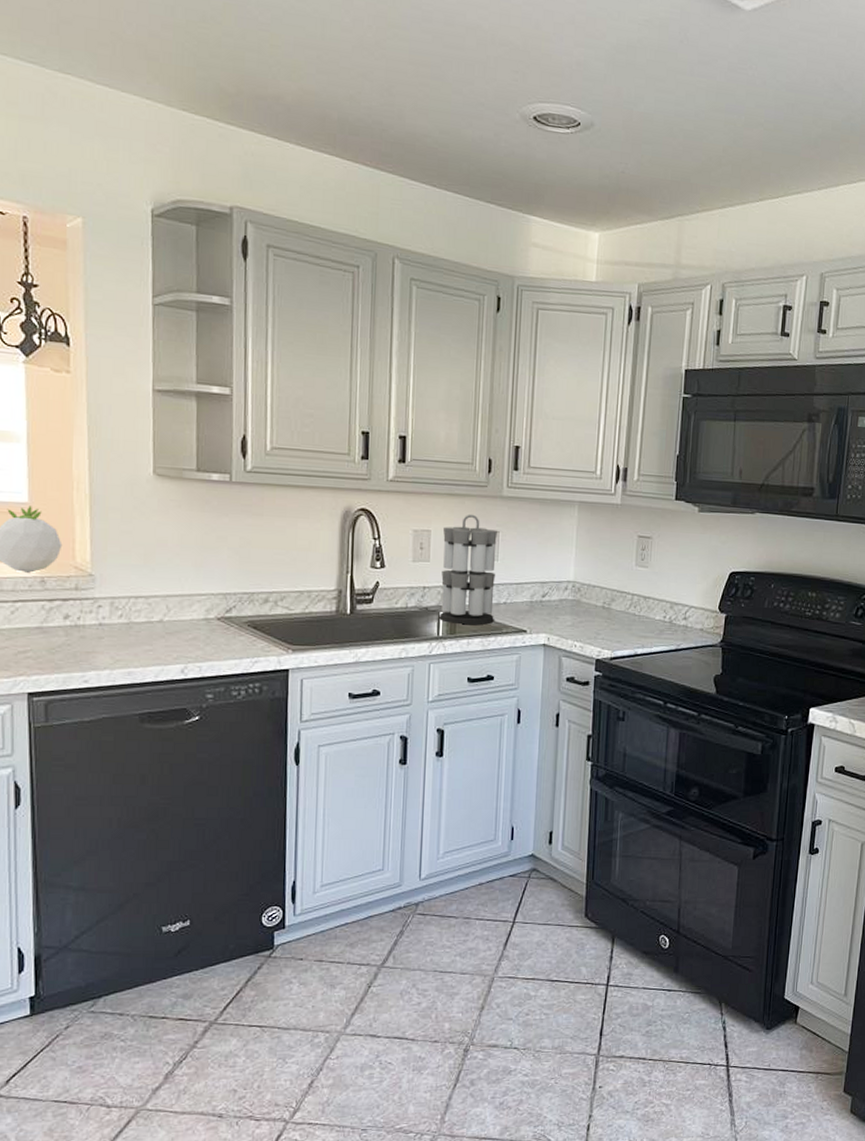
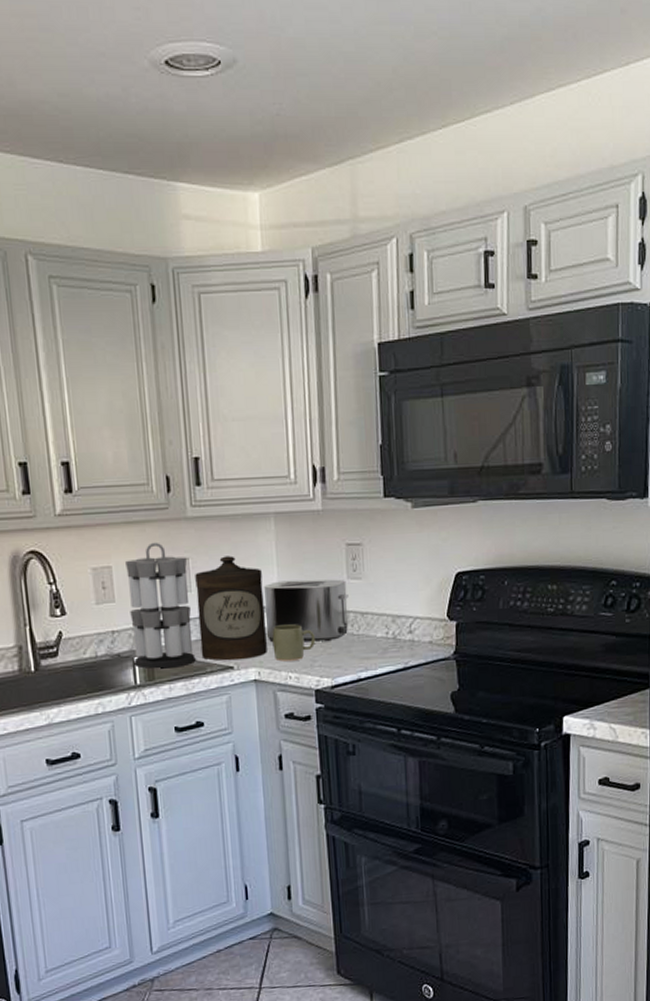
canister: none [499,533,562,626] -> present [195,556,267,661]
toaster: none [559,560,635,619] -> present [263,579,349,642]
mug: none [563,599,602,632] -> present [272,624,316,662]

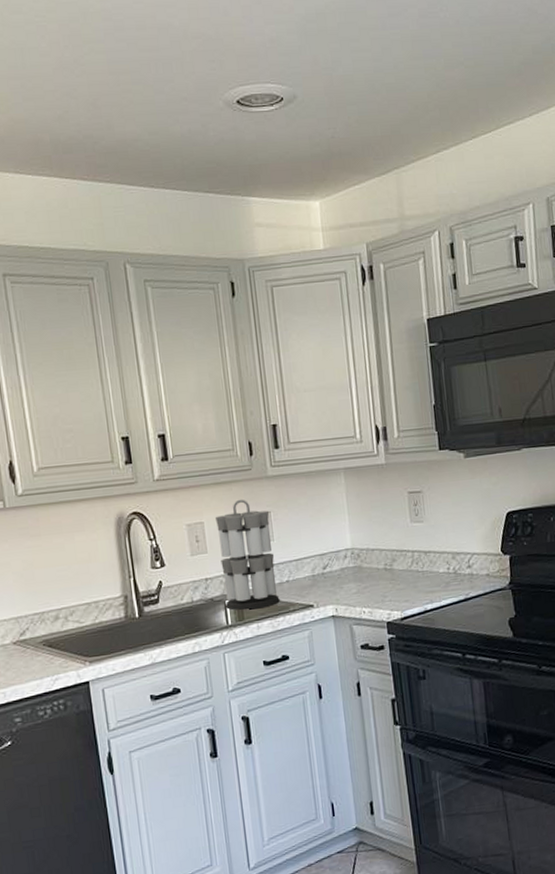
canister: present [195,556,267,661] -> none [276,507,343,601]
toaster: present [263,579,349,642] -> none [337,523,414,581]
mug: present [272,624,316,662] -> none [346,564,385,599]

